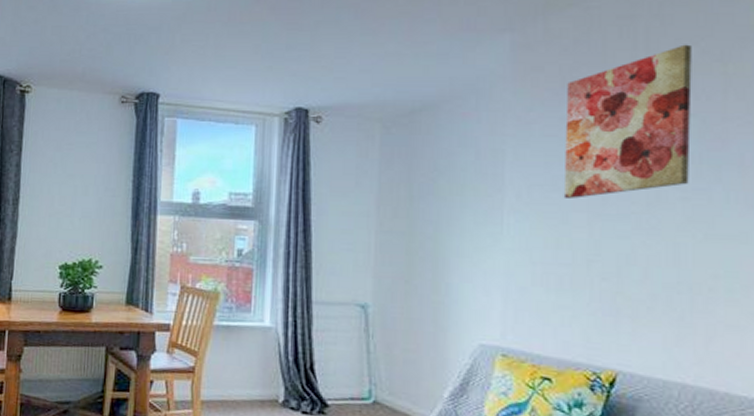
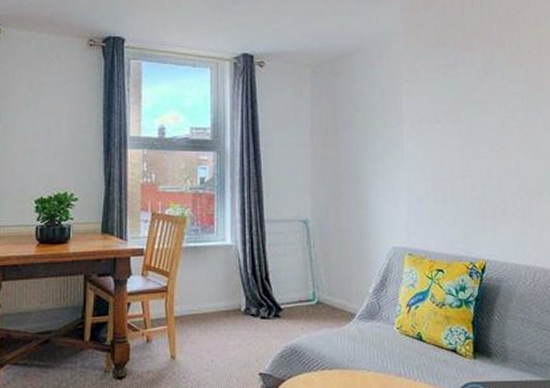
wall art: present [563,44,692,198] -> none [440,13,522,128]

